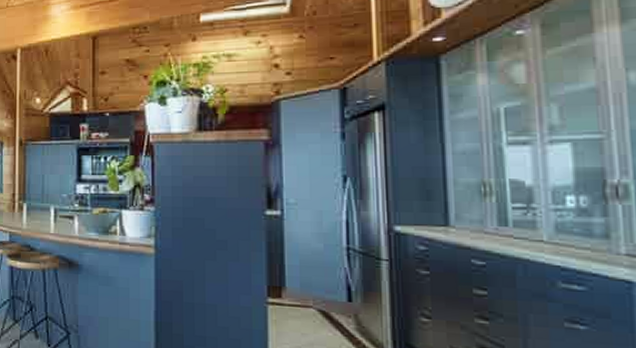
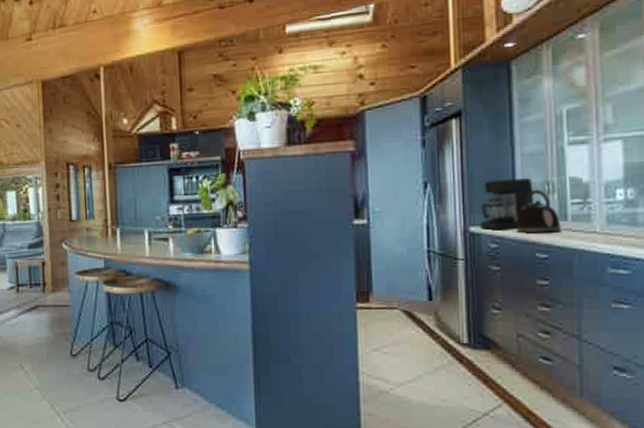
coffee maker: none [406,178,468,232] -> present [480,178,534,231]
kettle: none [448,190,501,239] -> present [516,189,561,234]

